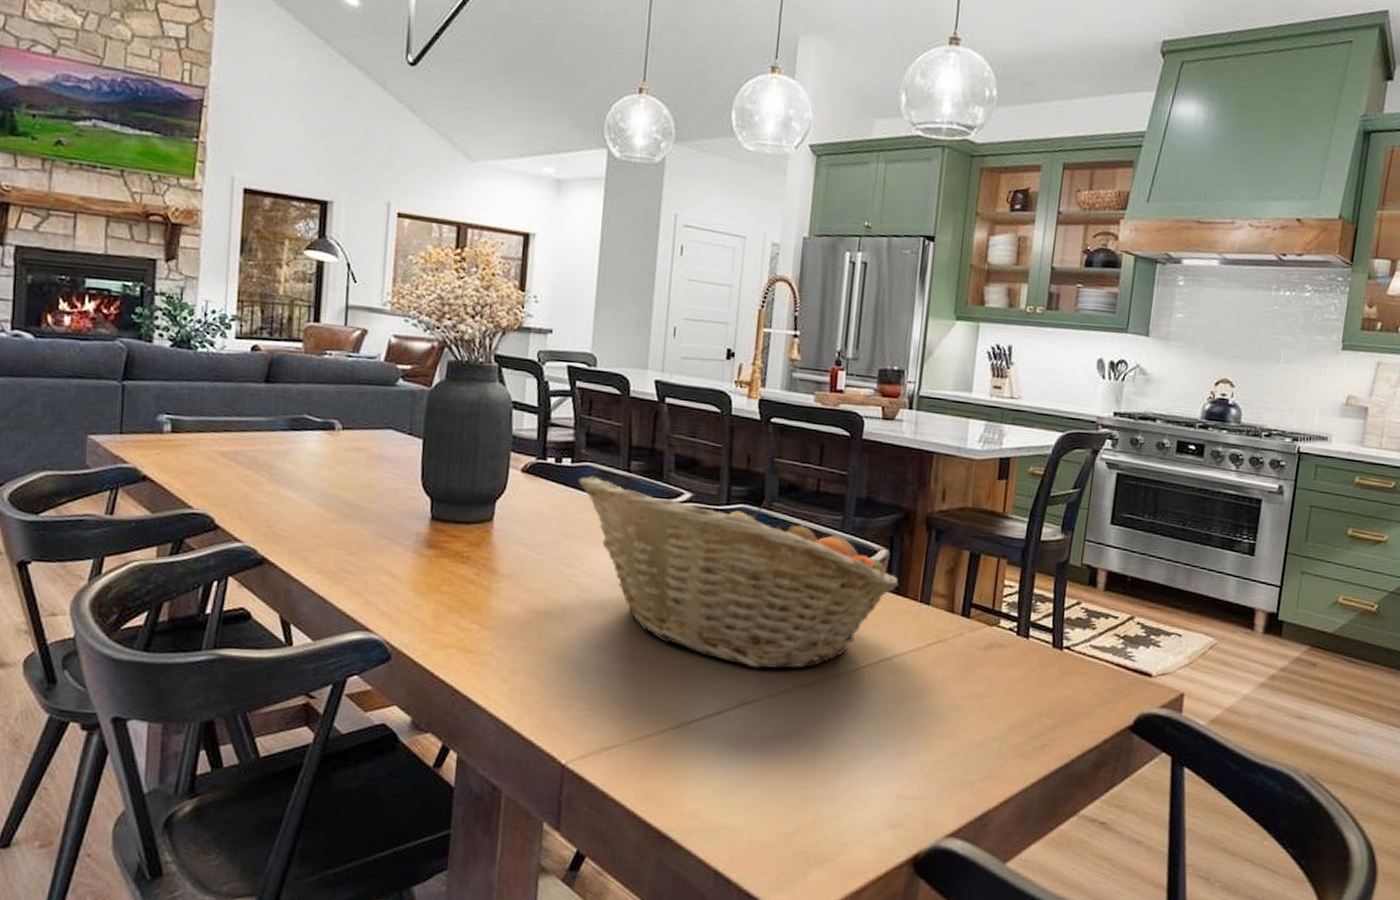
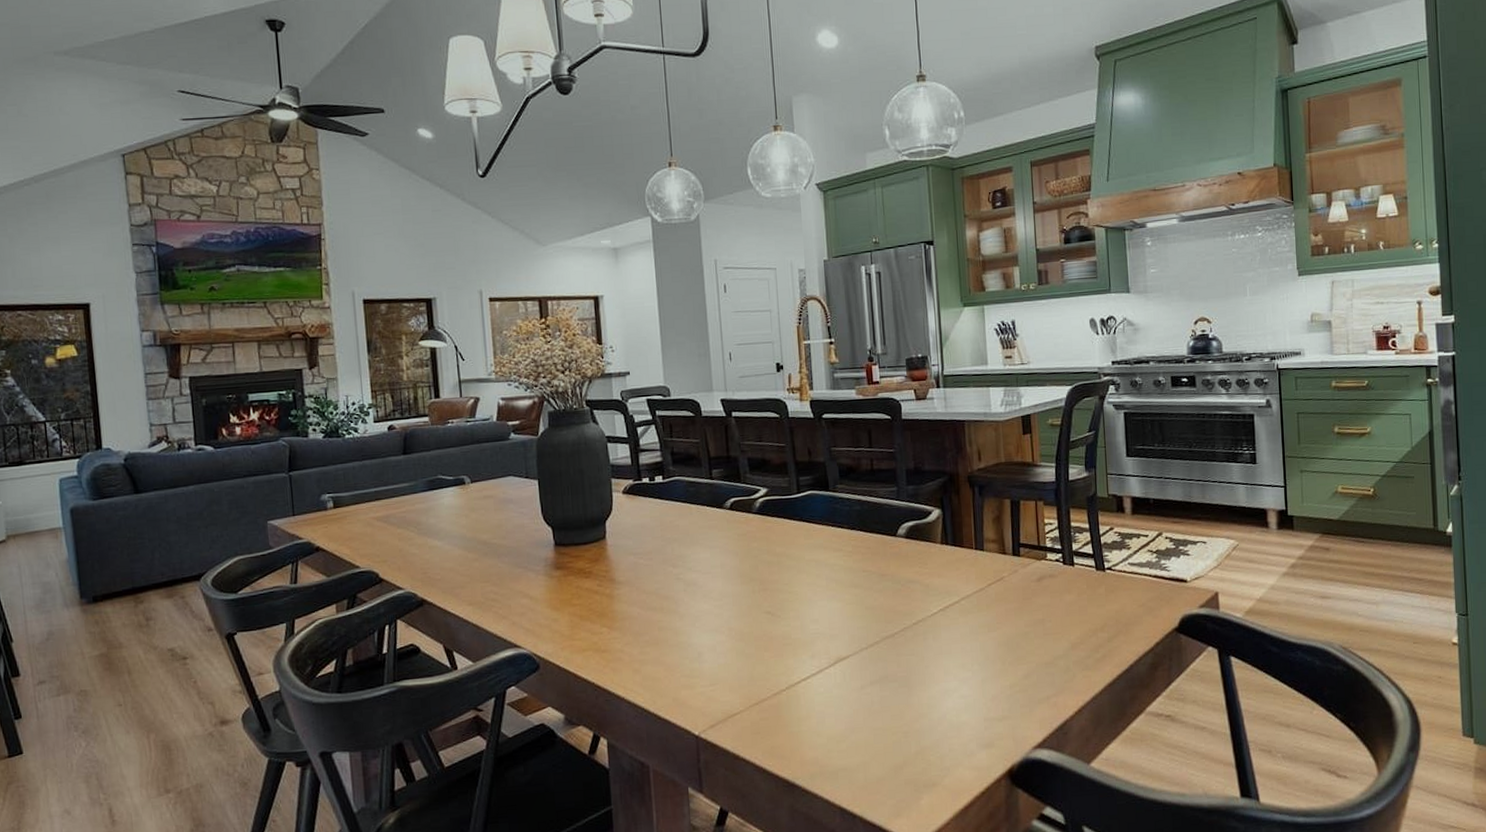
fruit basket: present [578,475,900,669] -> none [671,484,955,628]

